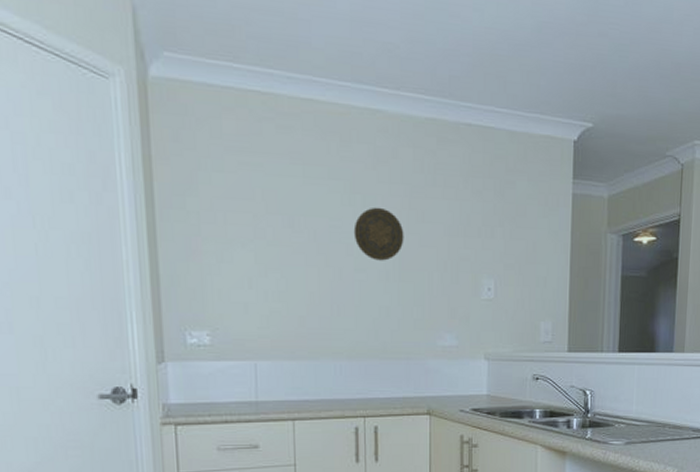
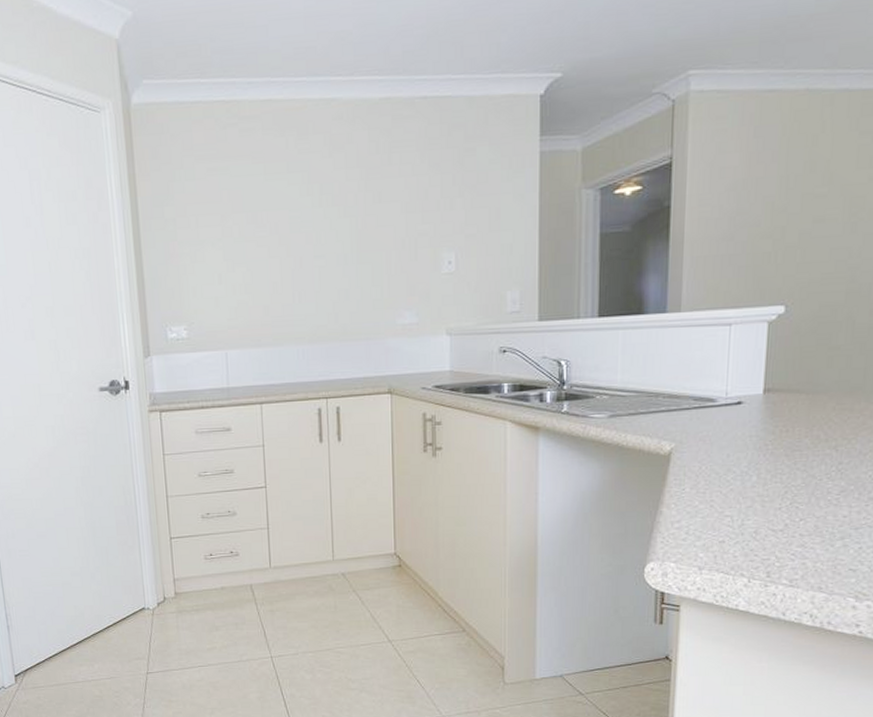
decorative plate: present [353,207,404,261] -> none [312,193,361,246]

